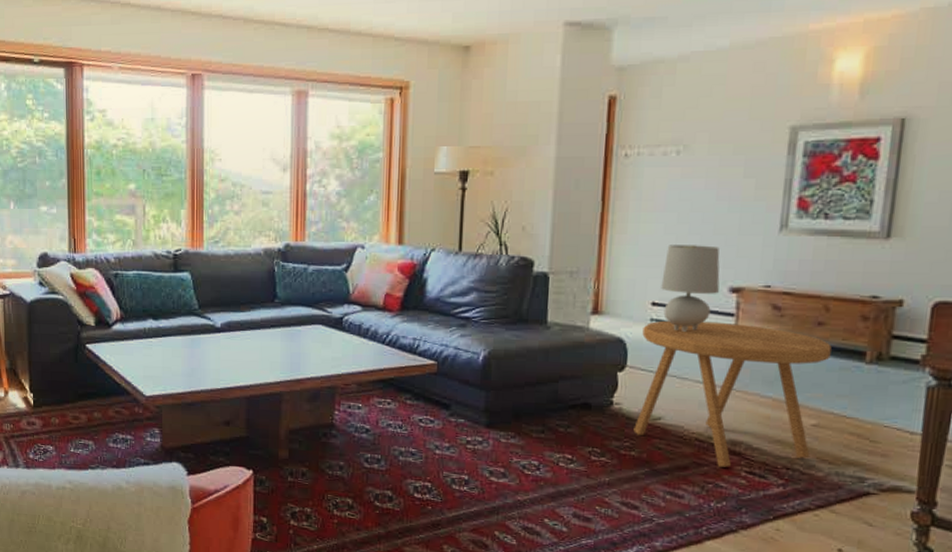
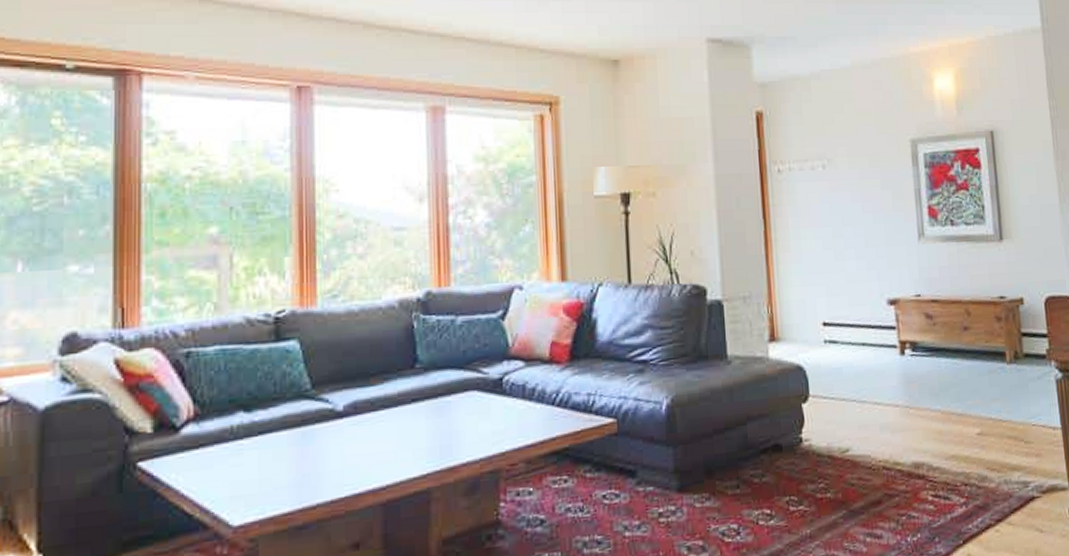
side table: present [633,320,832,467] -> none [818,336,982,495]
table lamp: present [661,245,720,333] -> none [828,258,879,352]

